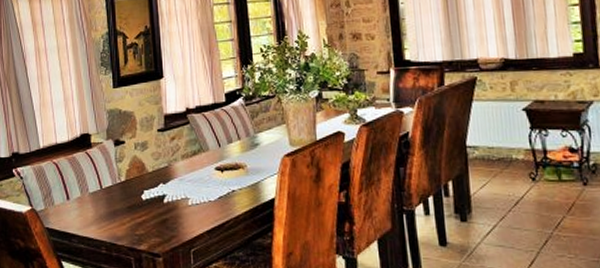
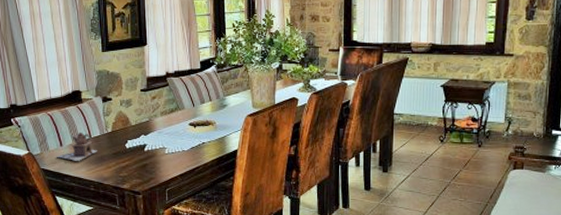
teapot: none [62,182,109,219] -> present [56,132,97,162]

